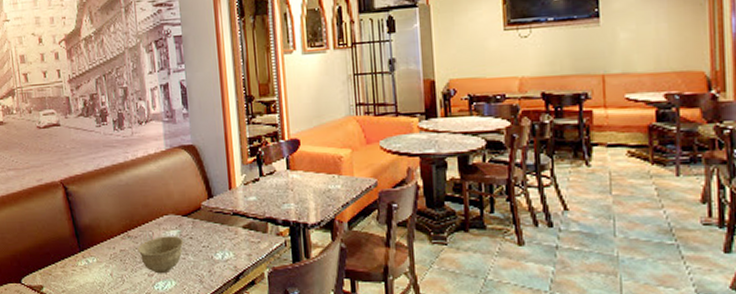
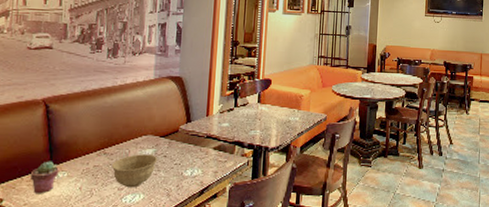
potted succulent: none [62,246,88,281] -> present [29,161,59,194]

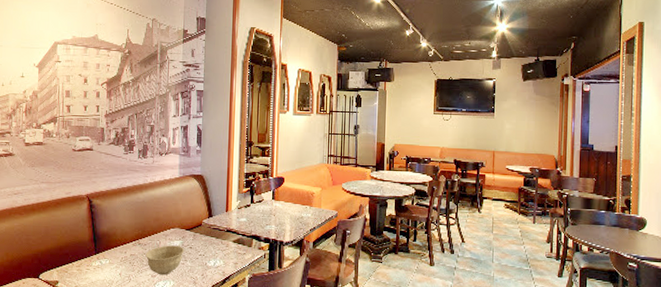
potted succulent: present [29,161,59,194] -> none [79,249,102,278]

